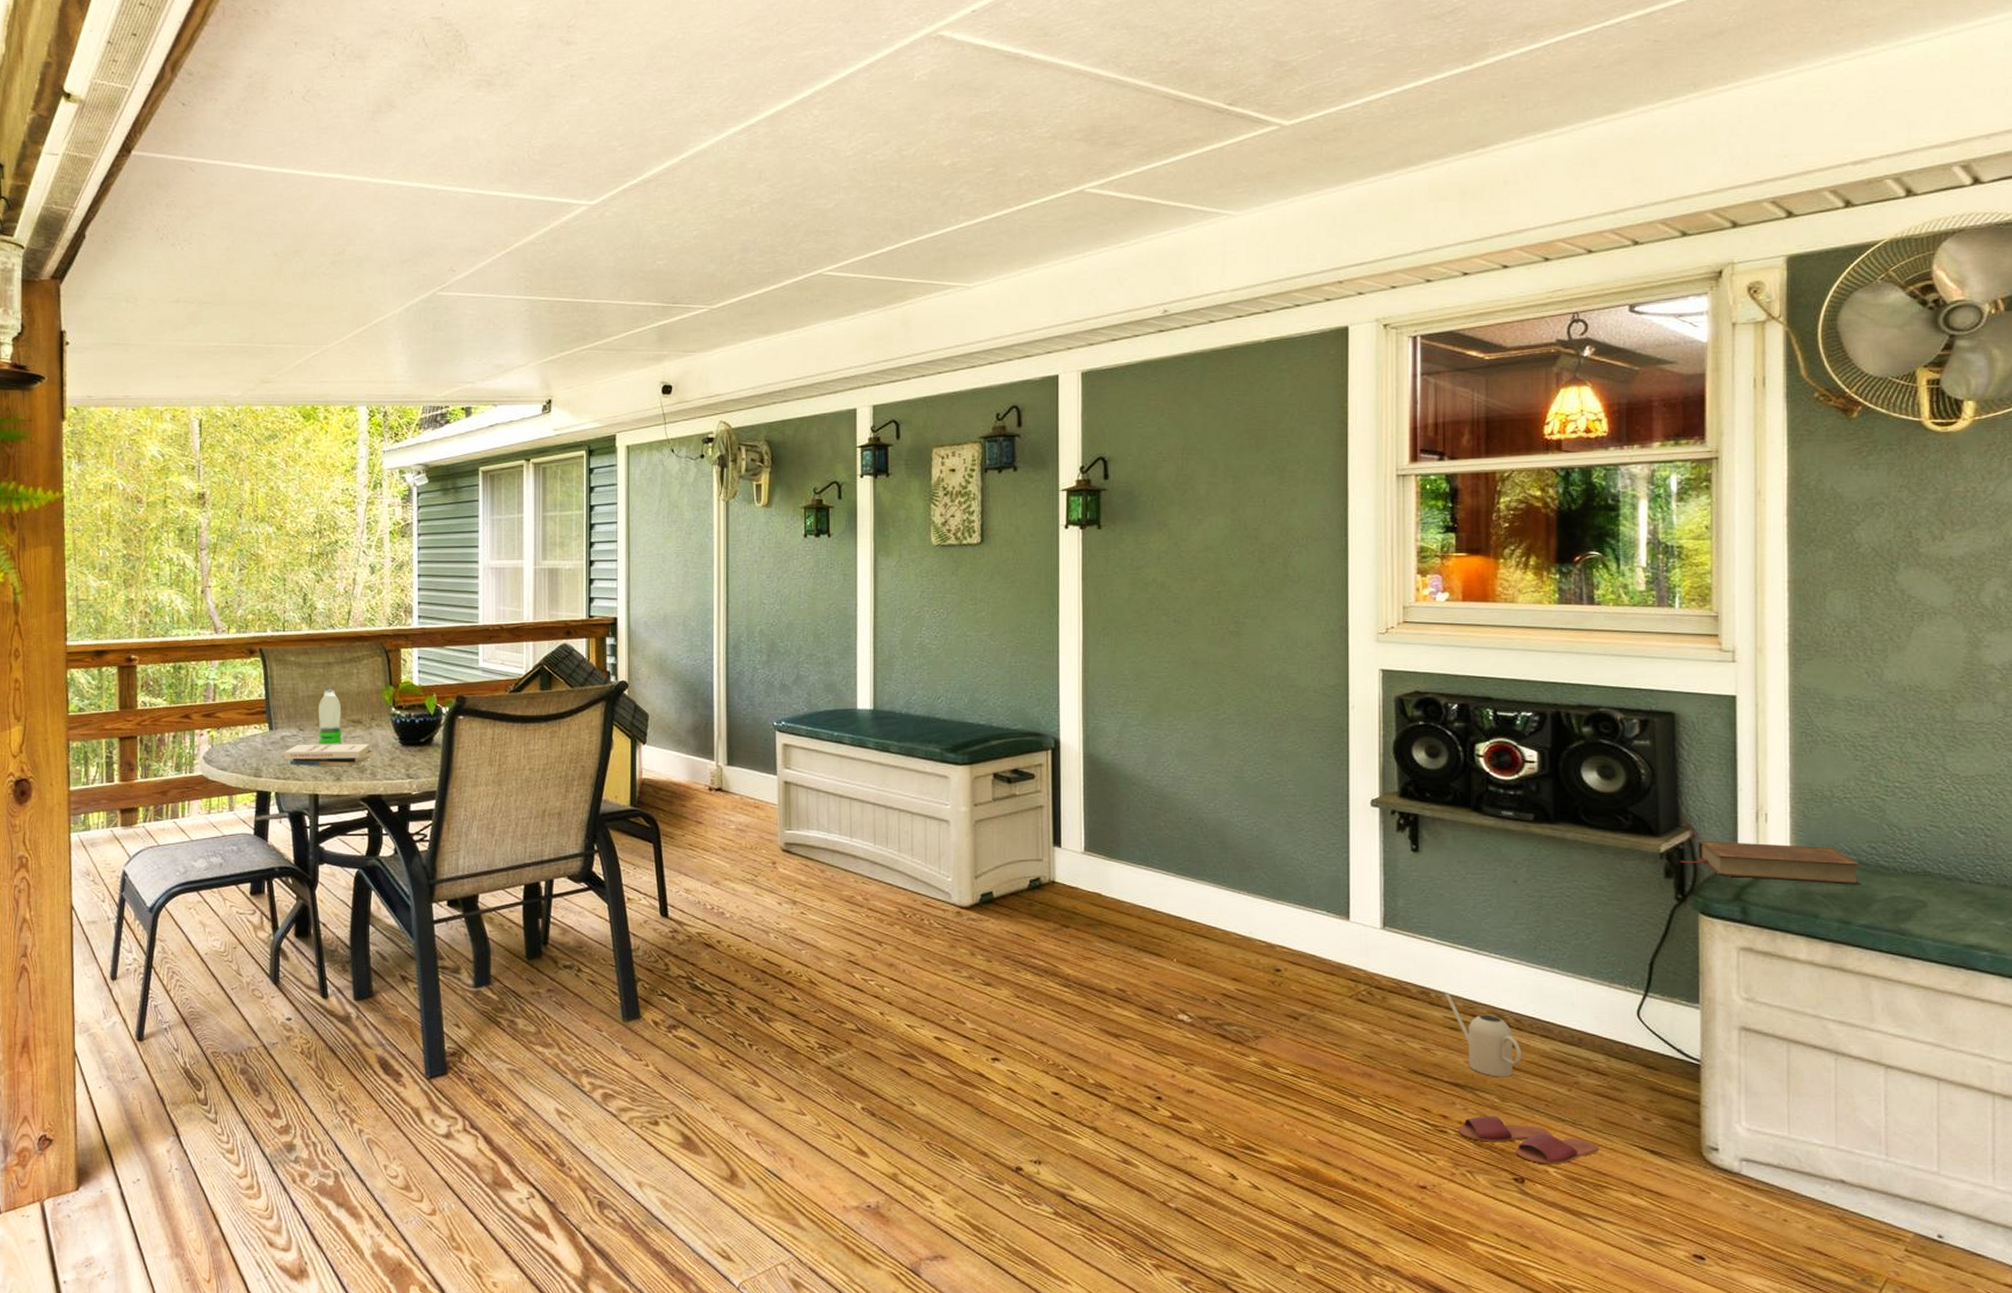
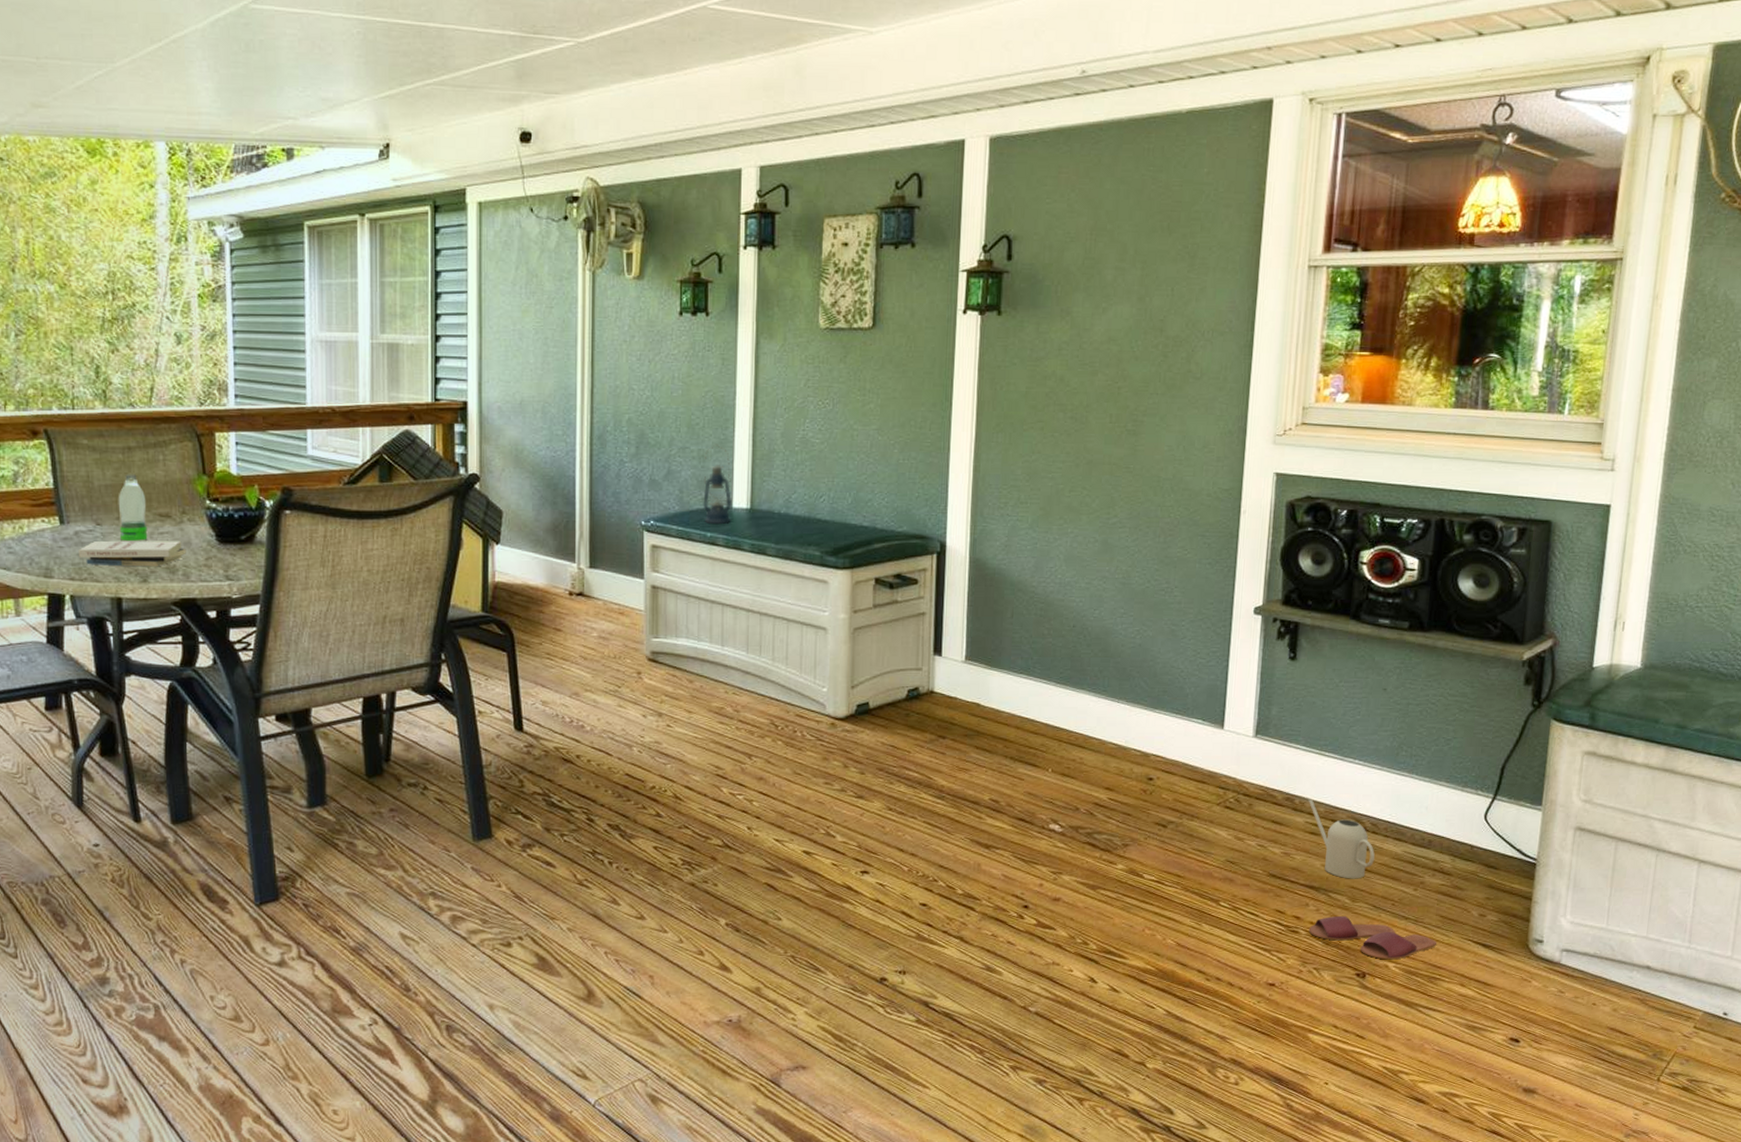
lantern: none [829,651,856,725] -> present [703,444,732,525]
book: present [1680,840,1861,885] -> none [1540,648,1702,691]

